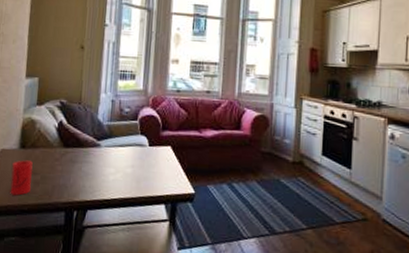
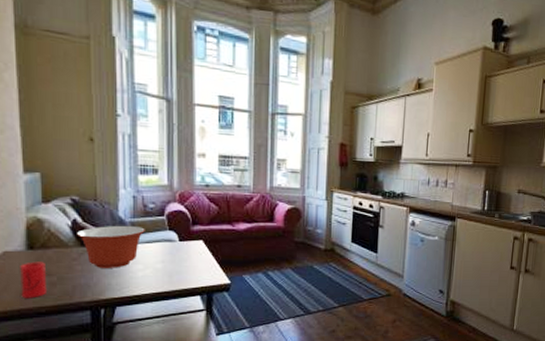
mixing bowl: none [62,128,120,171] -> present [77,225,145,268]

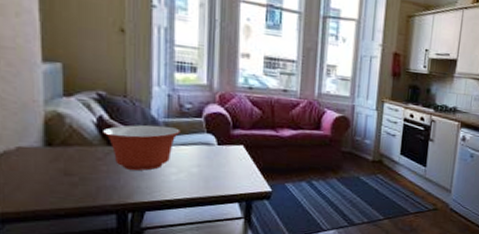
cup: present [20,261,46,299] -> none [36,159,66,199]

